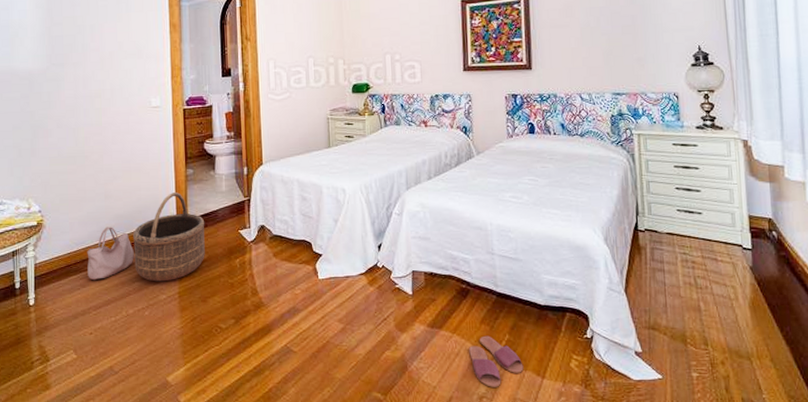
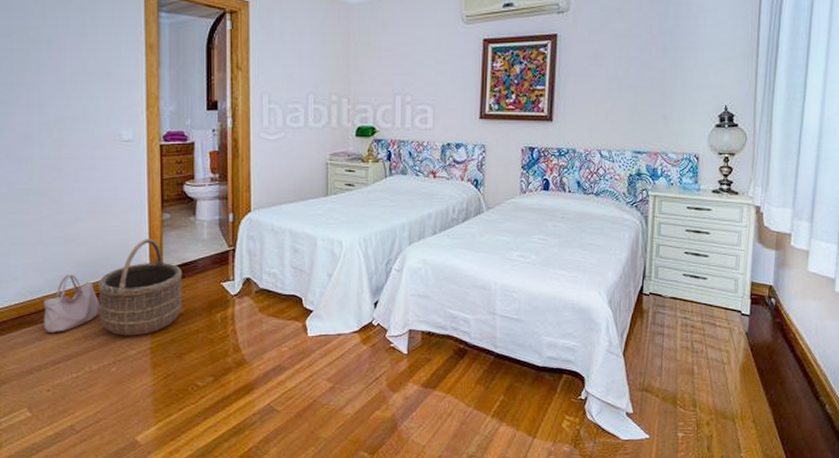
slippers: present [469,335,524,387] -> none [462,396,516,447]

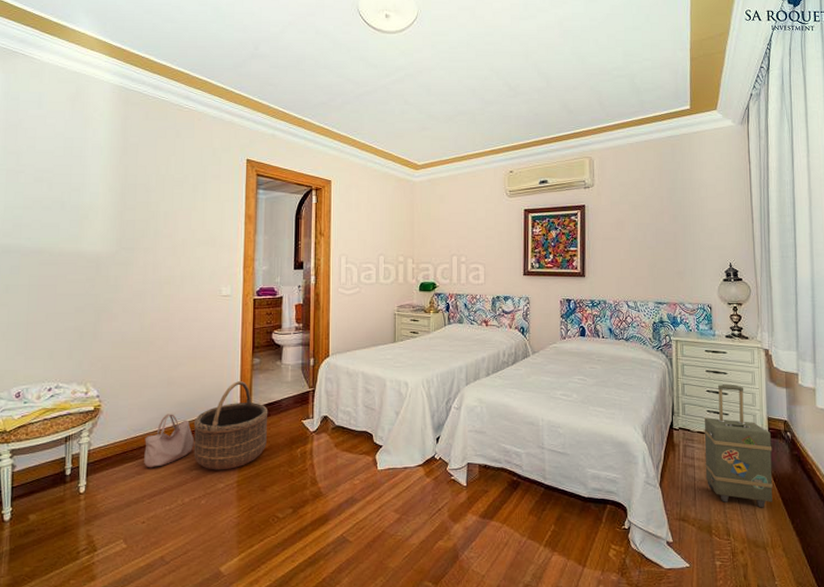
suitcase: none [675,244,753,379] -> present [704,384,773,508]

